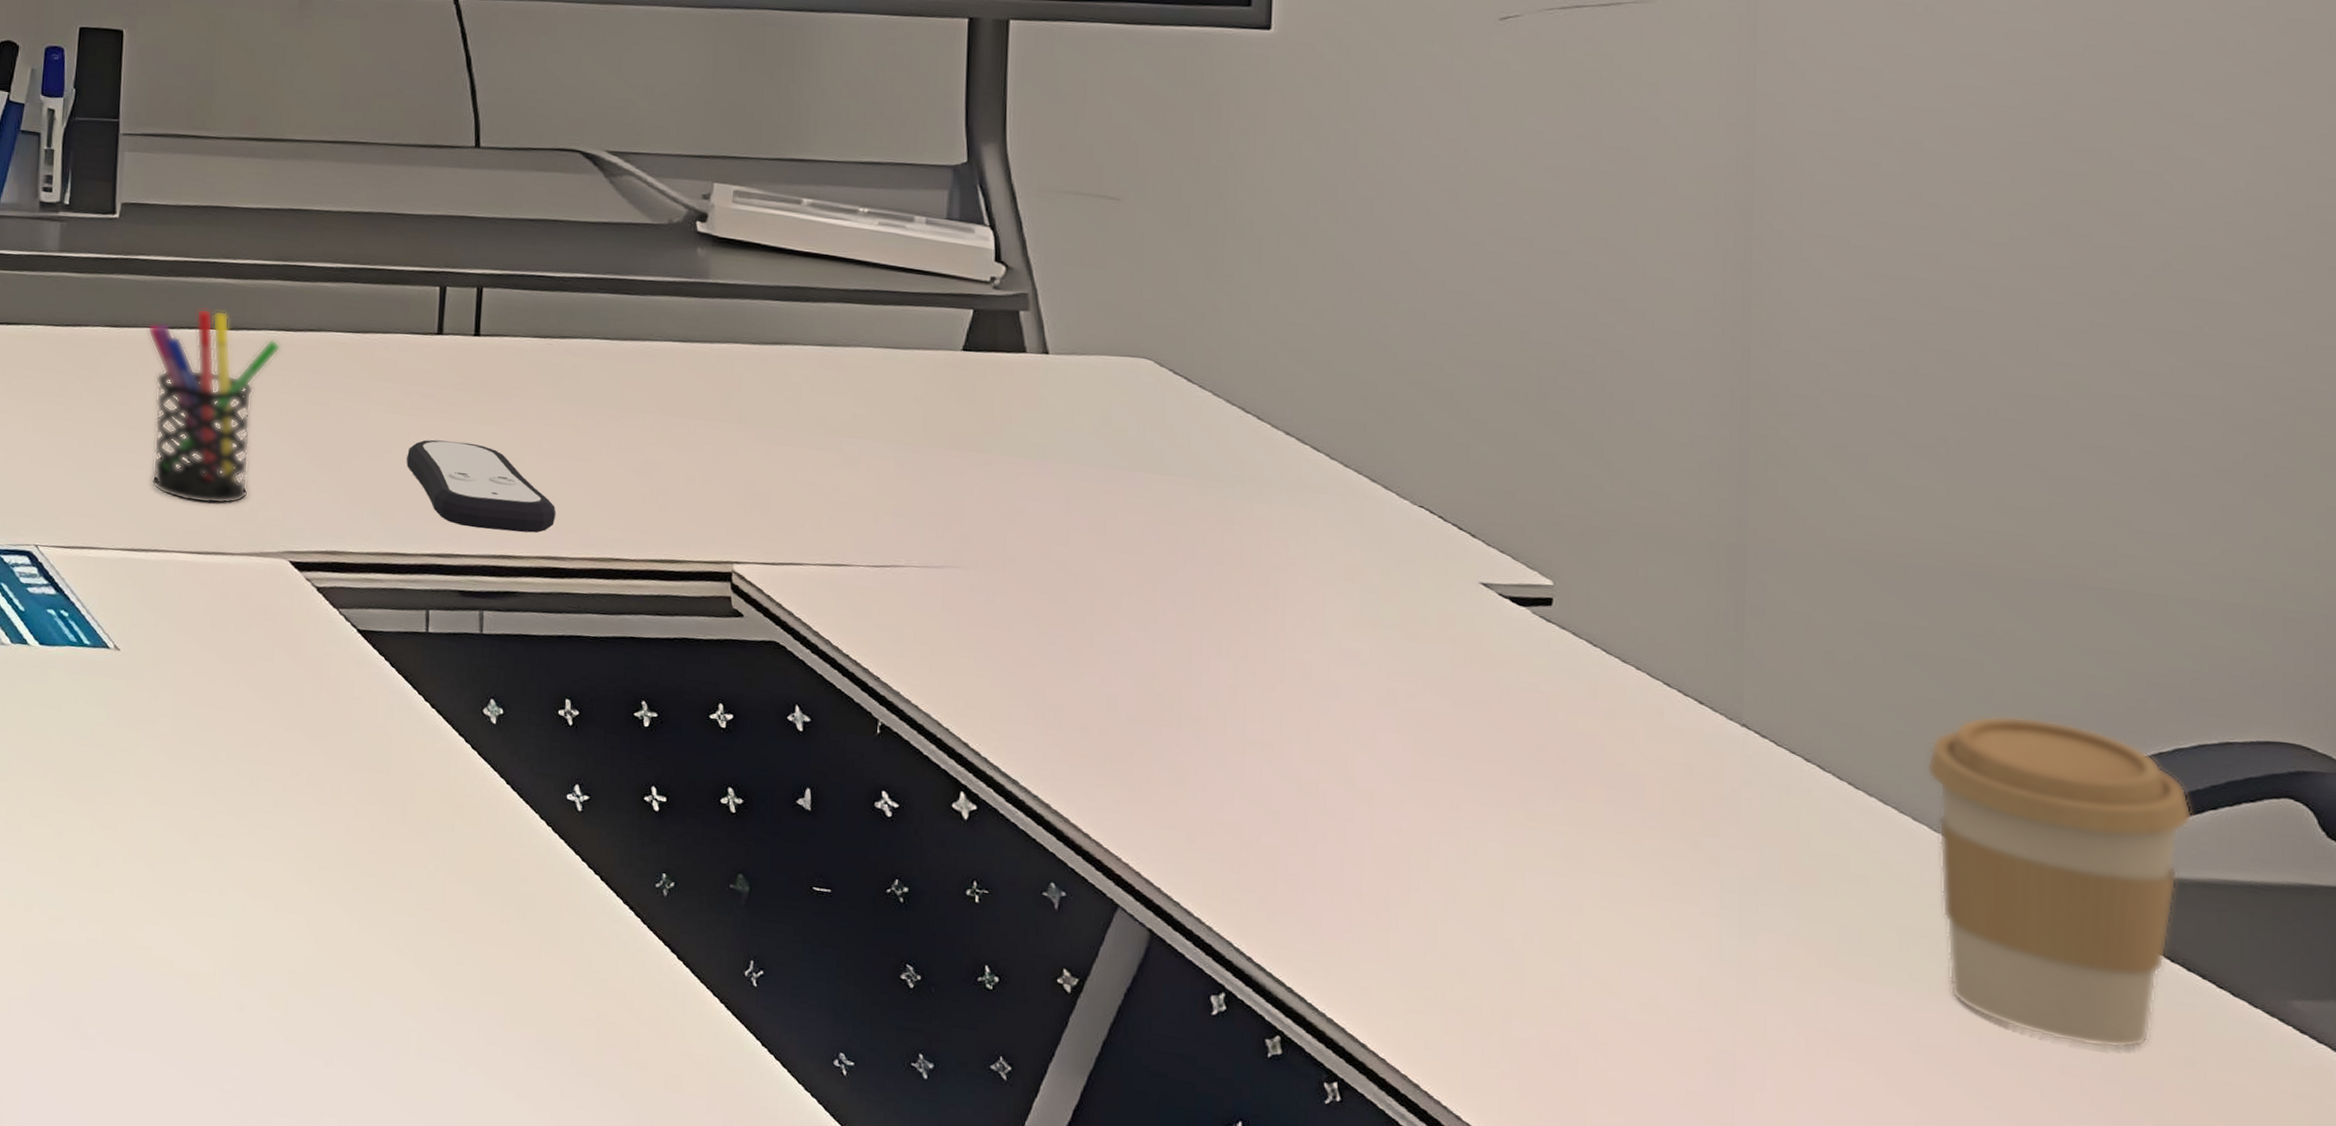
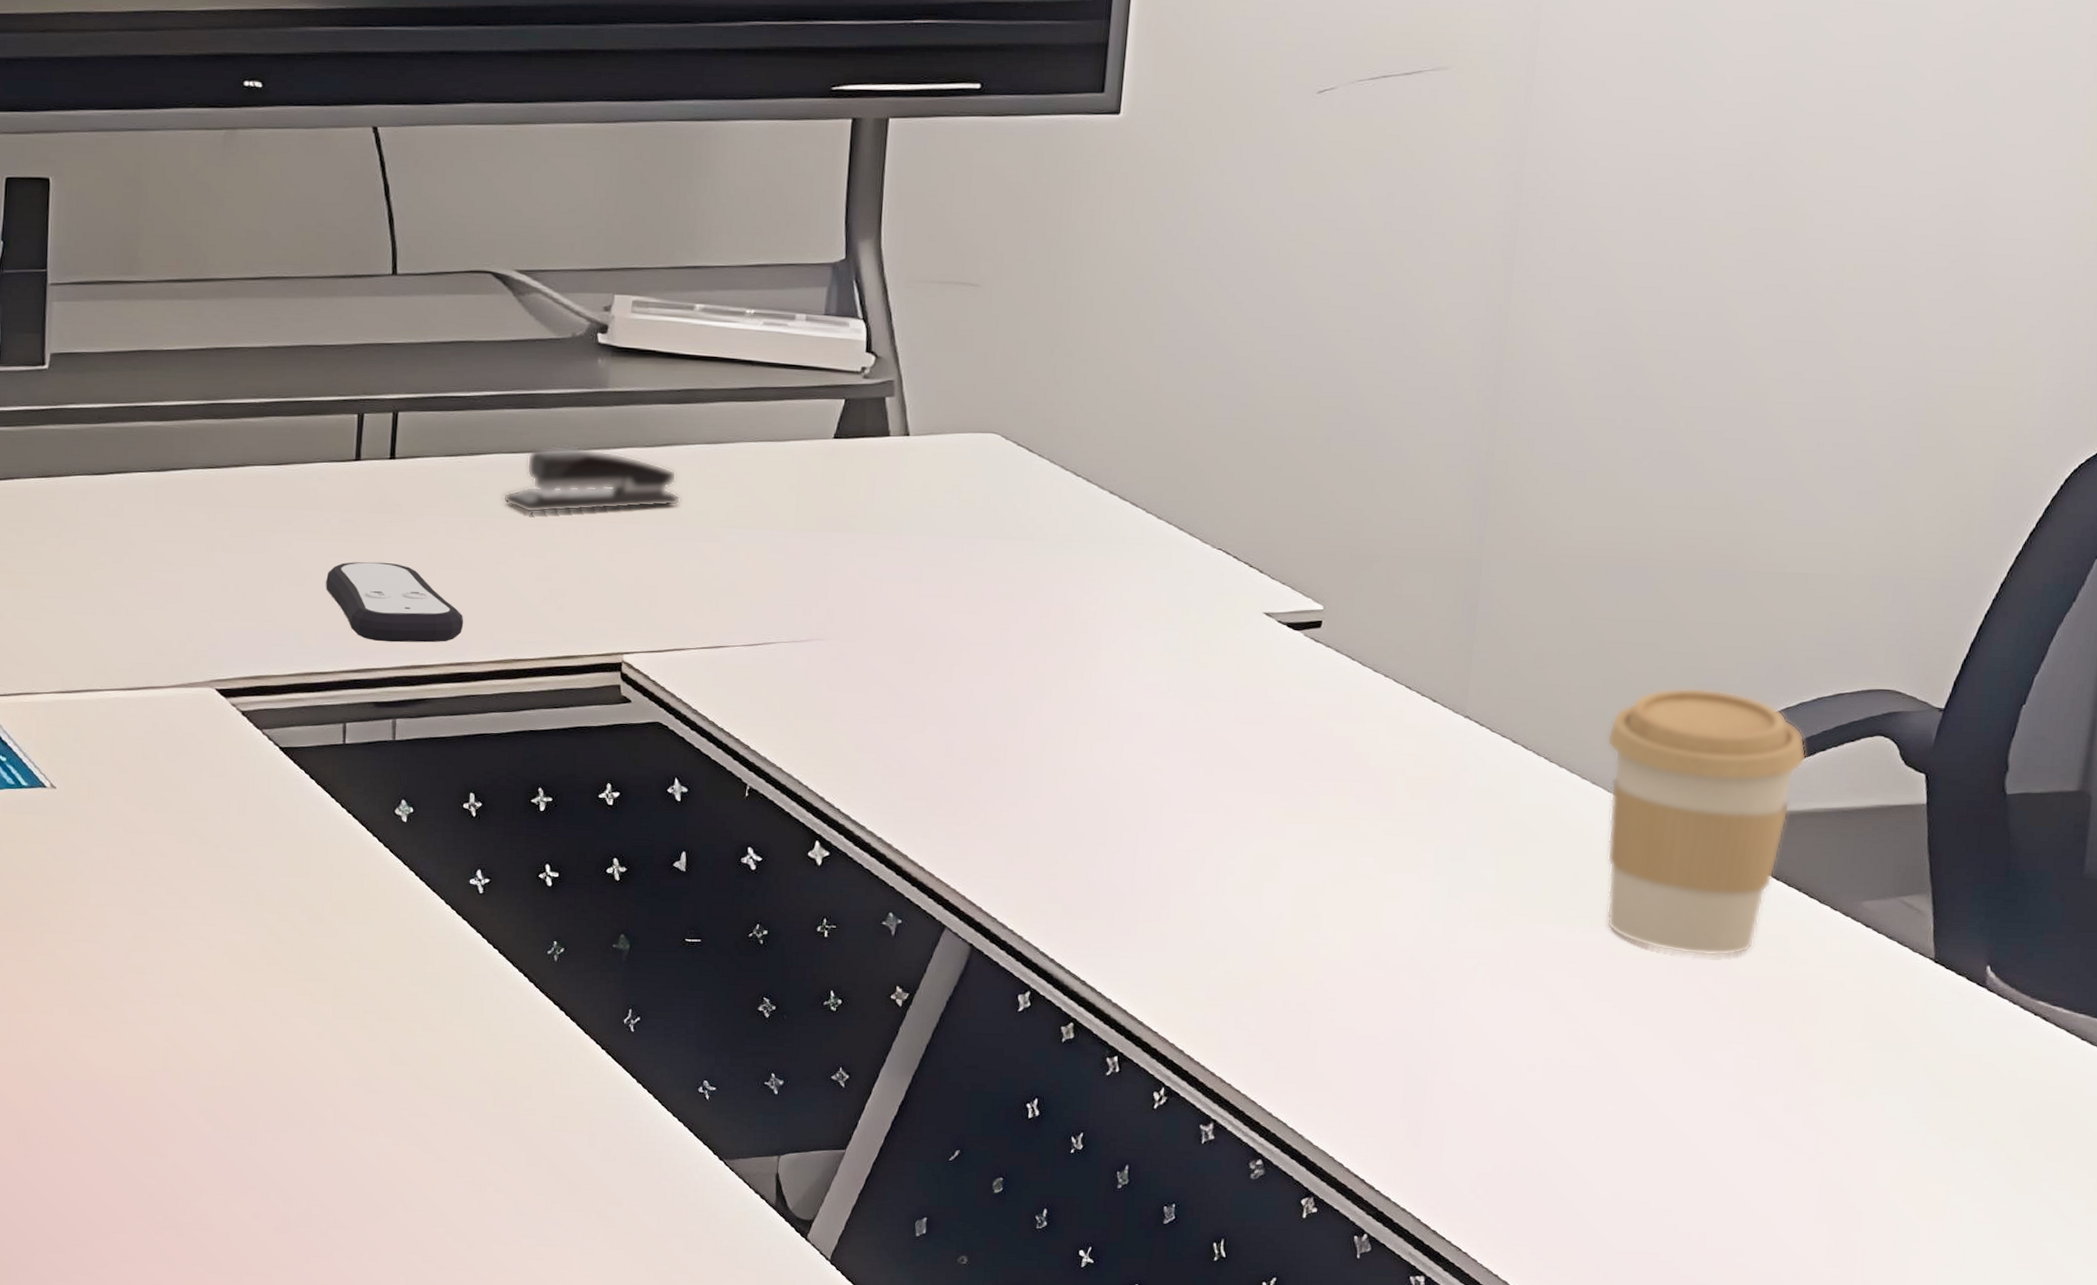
pen holder: present [147,308,281,505] -> none [77,452,207,642]
stapler: none [596,335,793,409] -> present [502,446,681,513]

